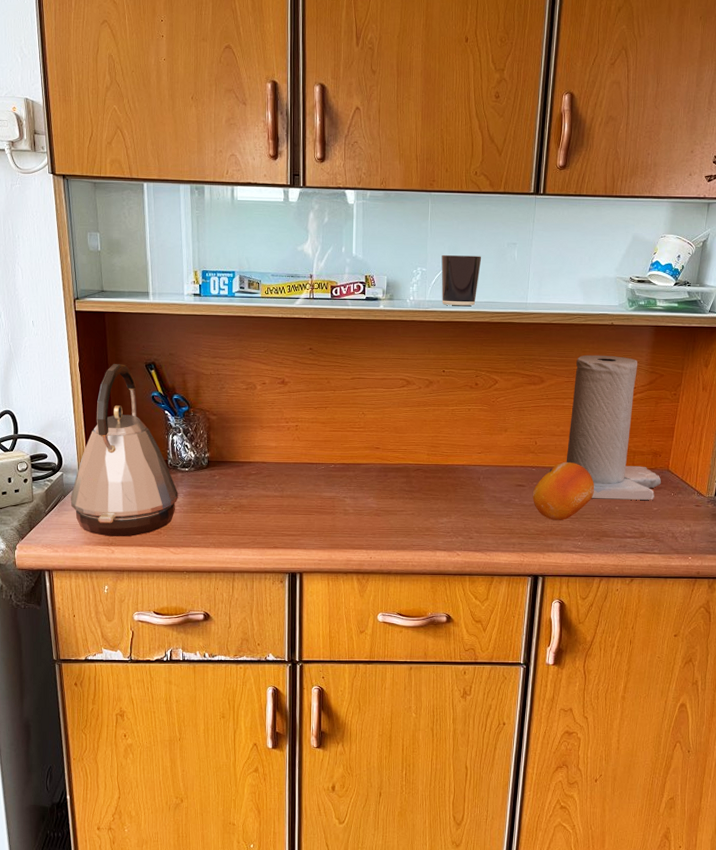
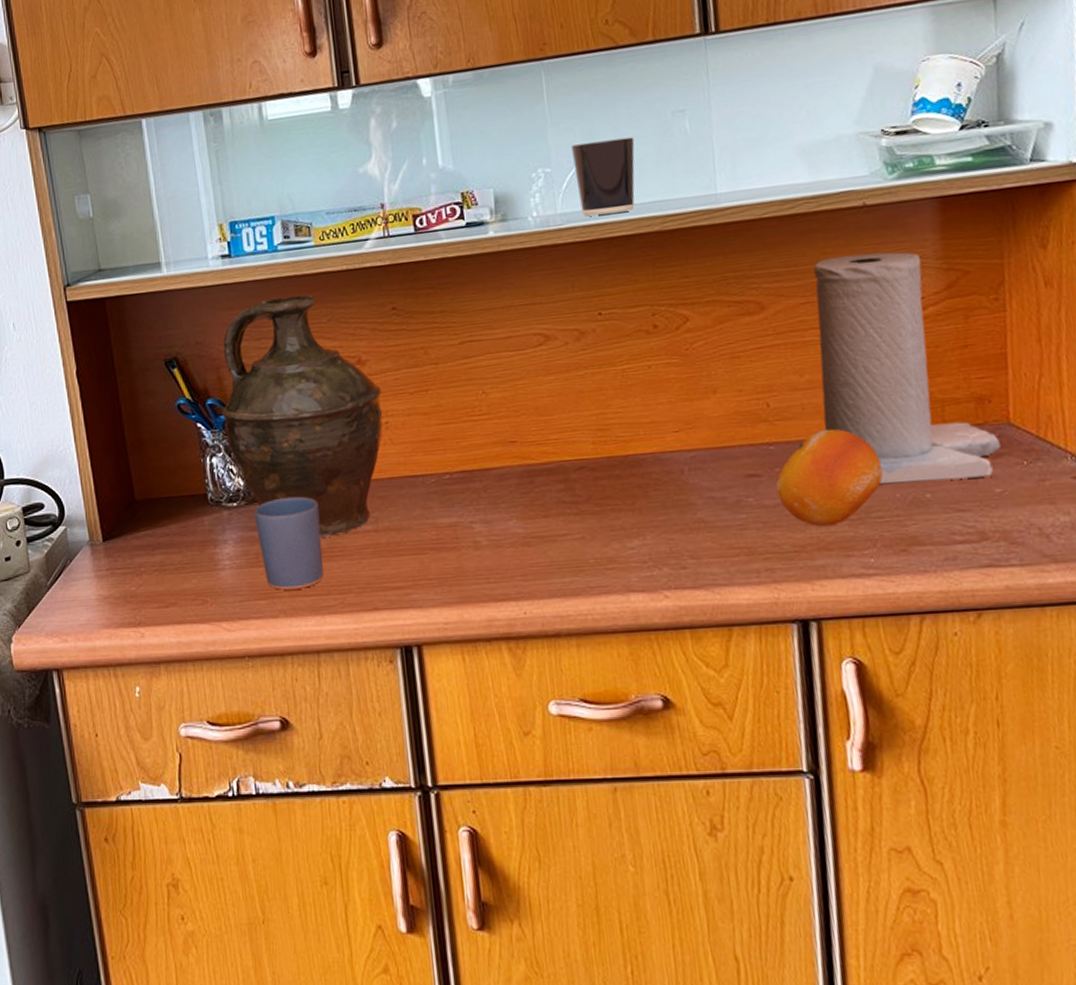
kettle: present [70,364,178,537] -> none [79,365,227,614]
ceramic jug: none [183,330,296,498] -> present [221,295,383,537]
mug: none [199,468,245,531] -> present [253,496,323,591]

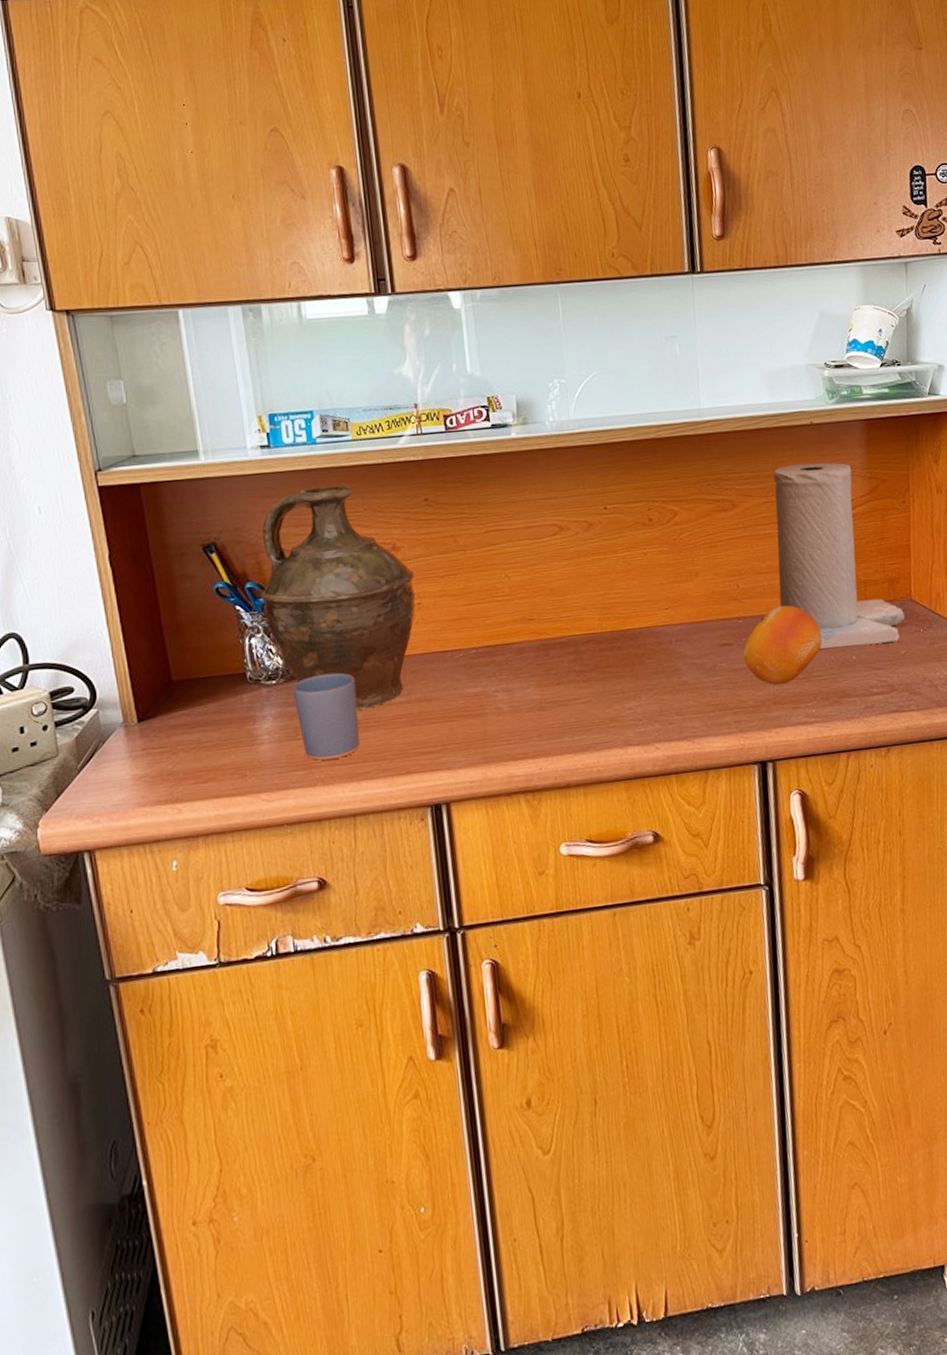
mug: present [572,137,635,216] -> none [583,356,635,423]

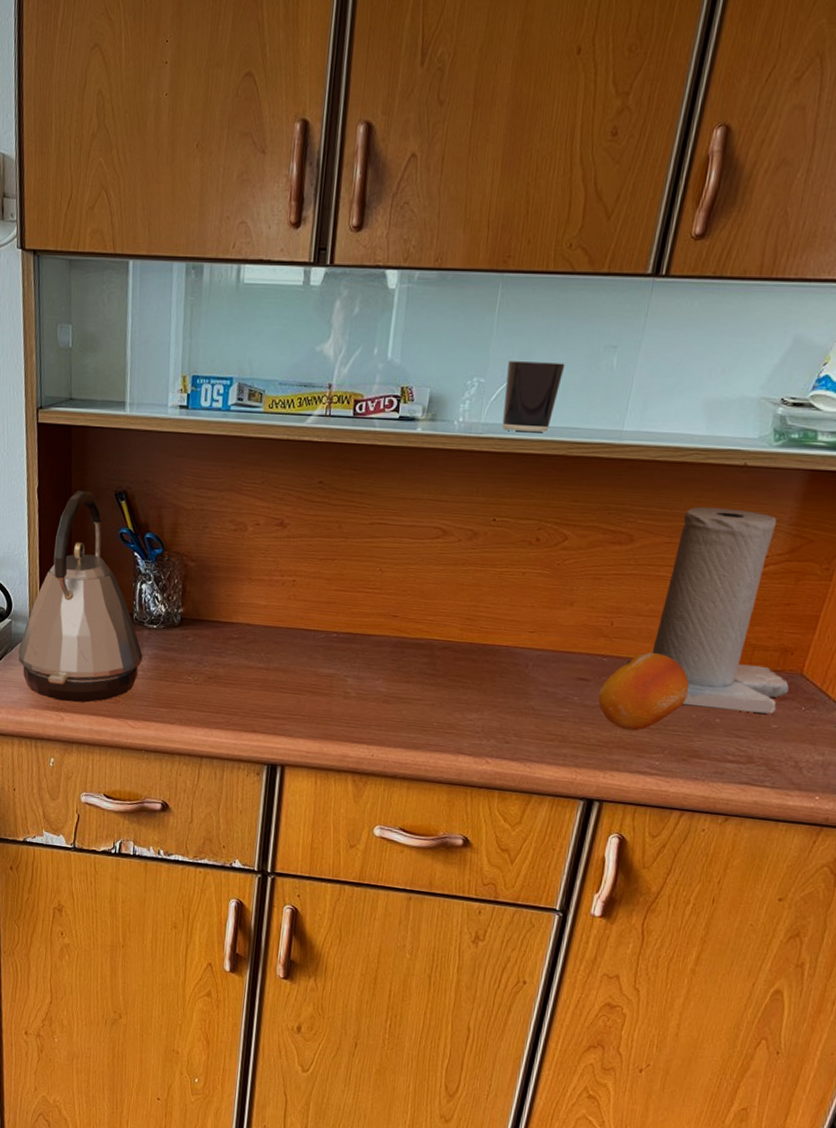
kettle: none [112,550,266,791] -> present [18,491,143,703]
ceramic jug: present [260,485,416,710] -> none [156,453,296,667]
mug: present [292,672,360,761] -> none [169,627,224,705]
mug: none [583,356,635,423] -> present [502,361,565,432]

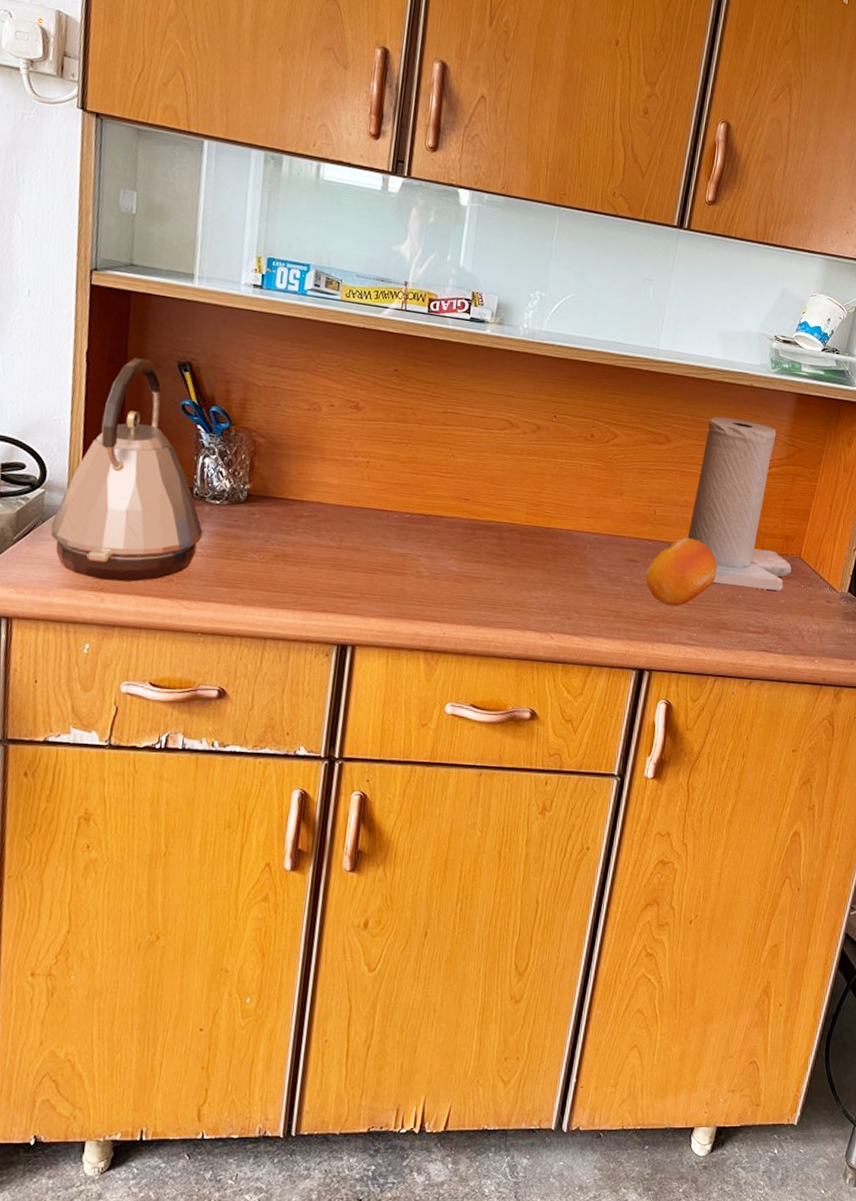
mug: present [502,361,565,432] -> none [560,281,612,344]

